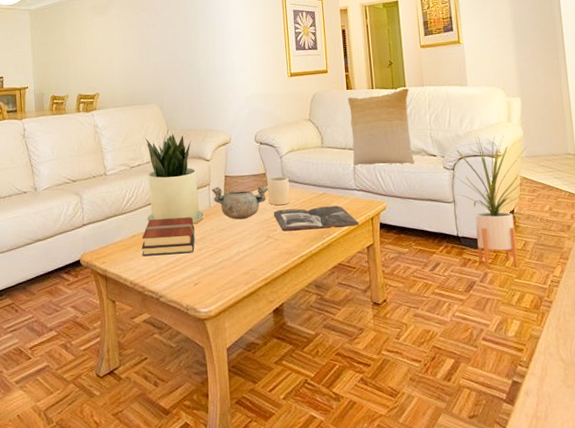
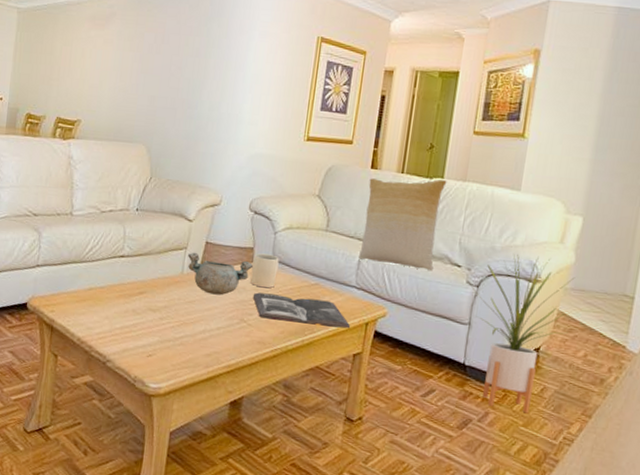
books: present [141,217,195,256] -> none [96,275,161,321]
planter: present [145,133,205,224] -> none [108,181,176,289]

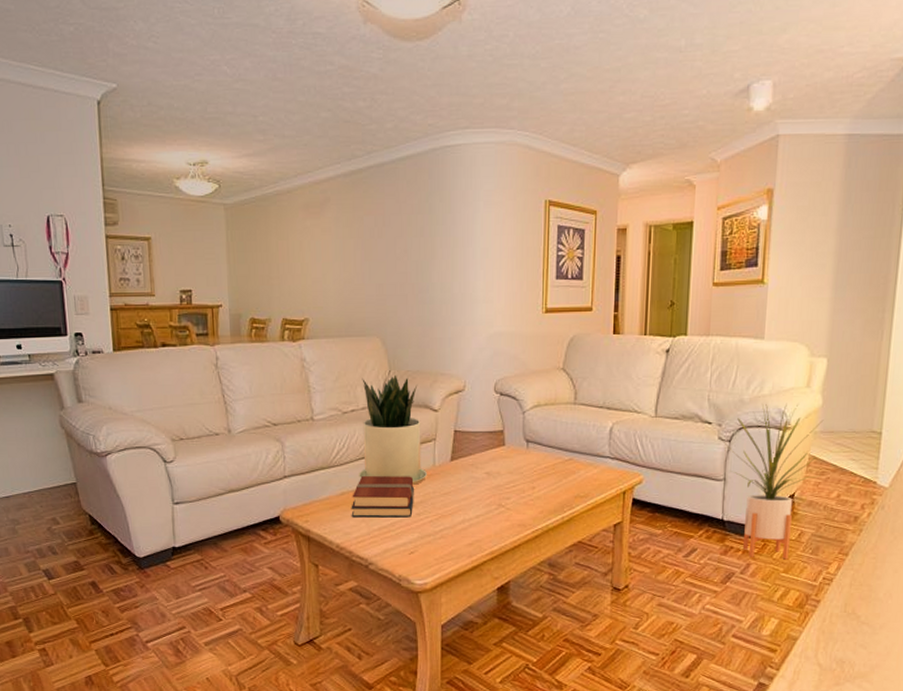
books: none [96,275,161,321] -> present [351,476,414,518]
planter: none [108,181,176,289] -> present [359,374,428,485]
decorative bowl: present [188,252,254,295] -> none [438,442,506,483]
mug: present [249,253,279,289] -> none [503,435,531,470]
magazine: present [252,292,351,329] -> none [508,475,609,500]
pillow: present [357,178,447,271] -> none [609,337,691,432]

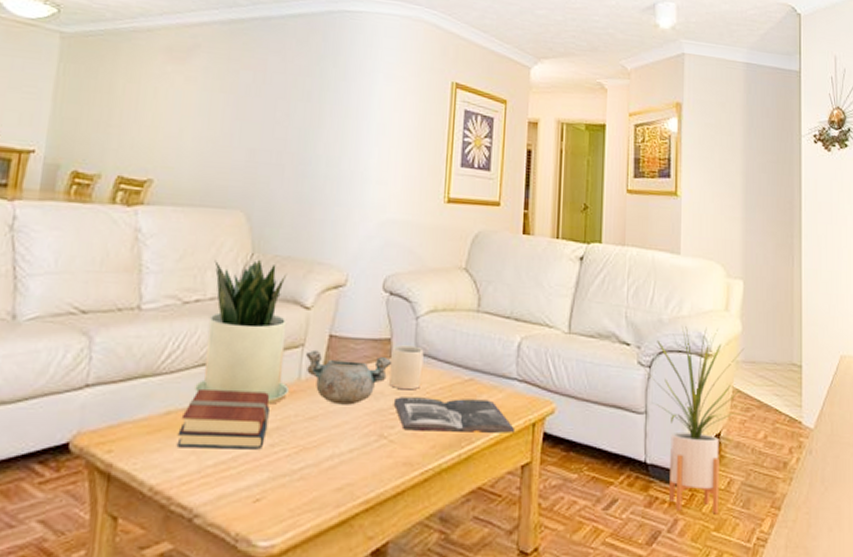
decorative bowl: none [438,442,506,483] -> present [306,349,393,405]
mug: none [503,435,531,470] -> present [388,345,424,390]
magazine: none [508,475,609,500] -> present [393,397,516,433]

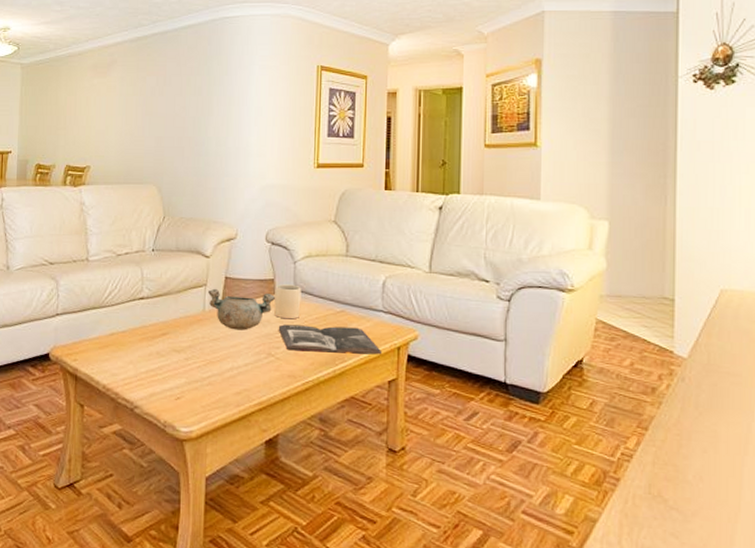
books: present [176,390,270,450] -> none [119,318,183,362]
planter: present [195,259,290,404] -> none [129,221,197,329]
house plant: present [642,326,746,514] -> none [501,265,610,430]

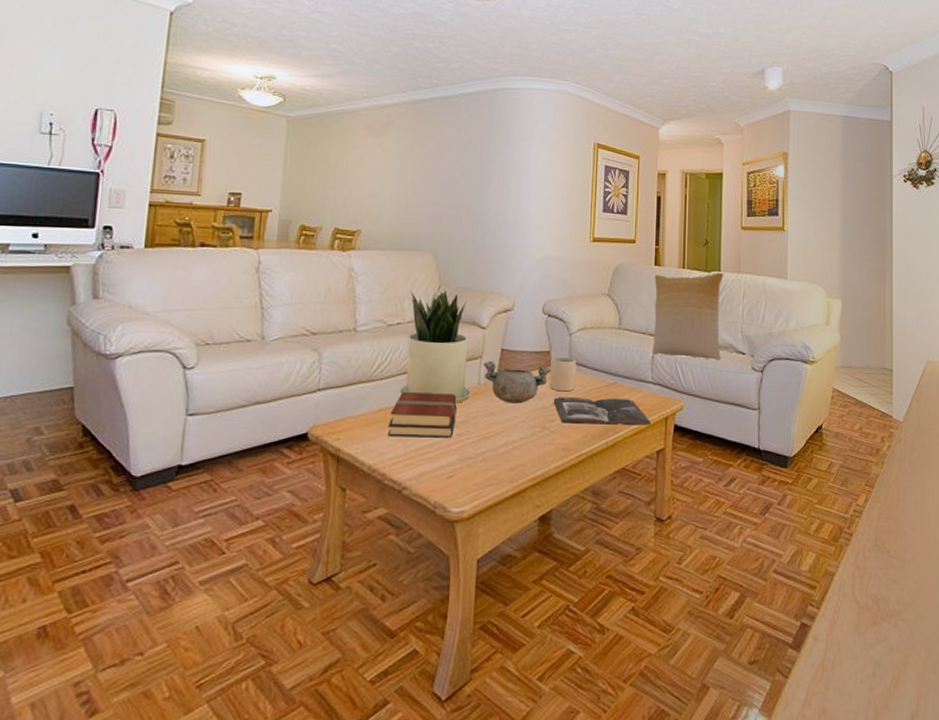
books: none [119,318,183,362] -> present [387,392,457,438]
planter: none [129,221,197,329] -> present [399,290,472,403]
pillow: none [381,195,464,289] -> present [651,273,724,361]

